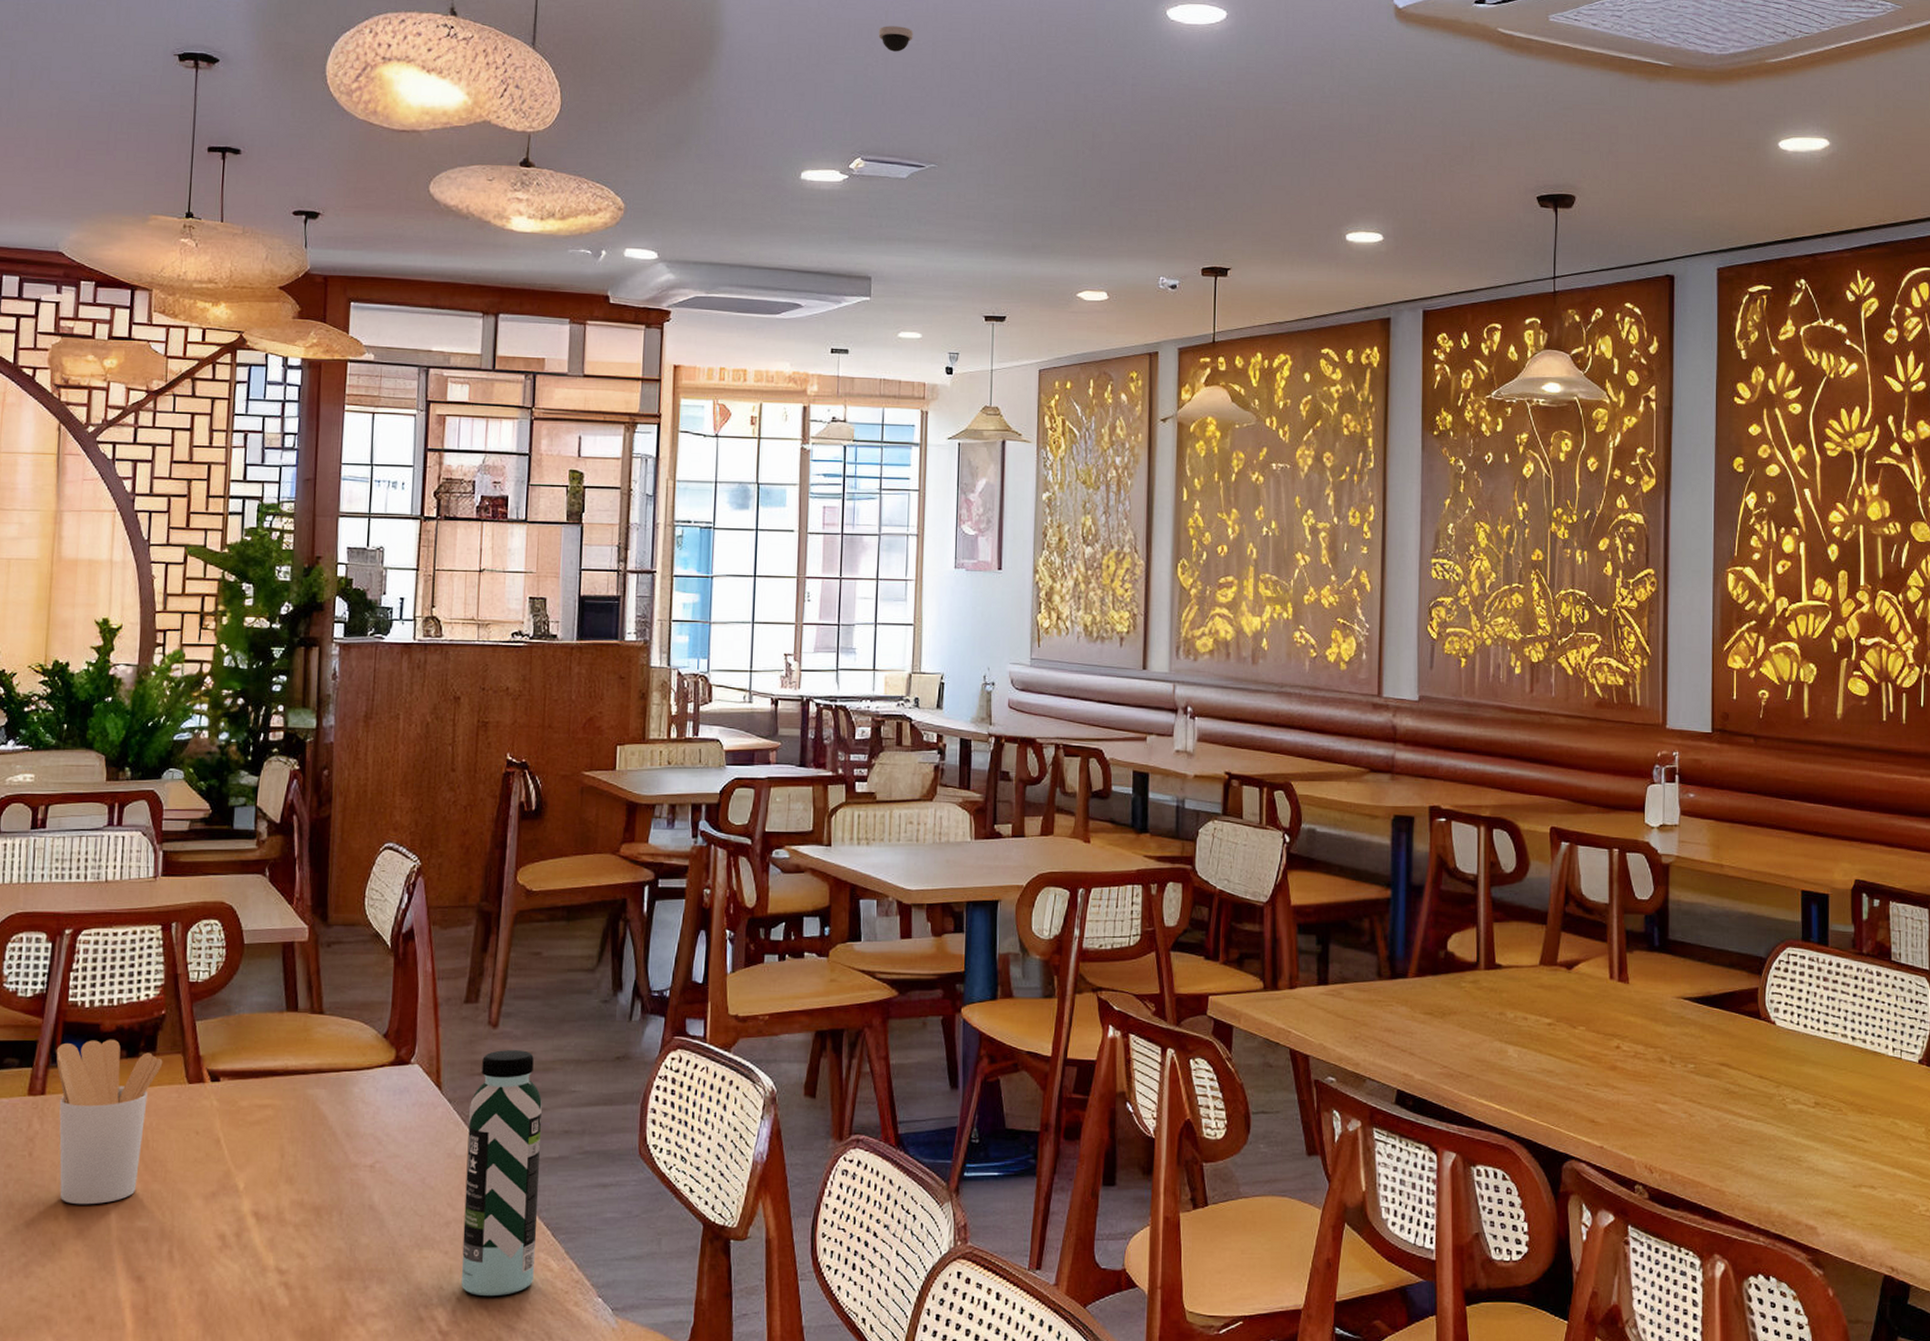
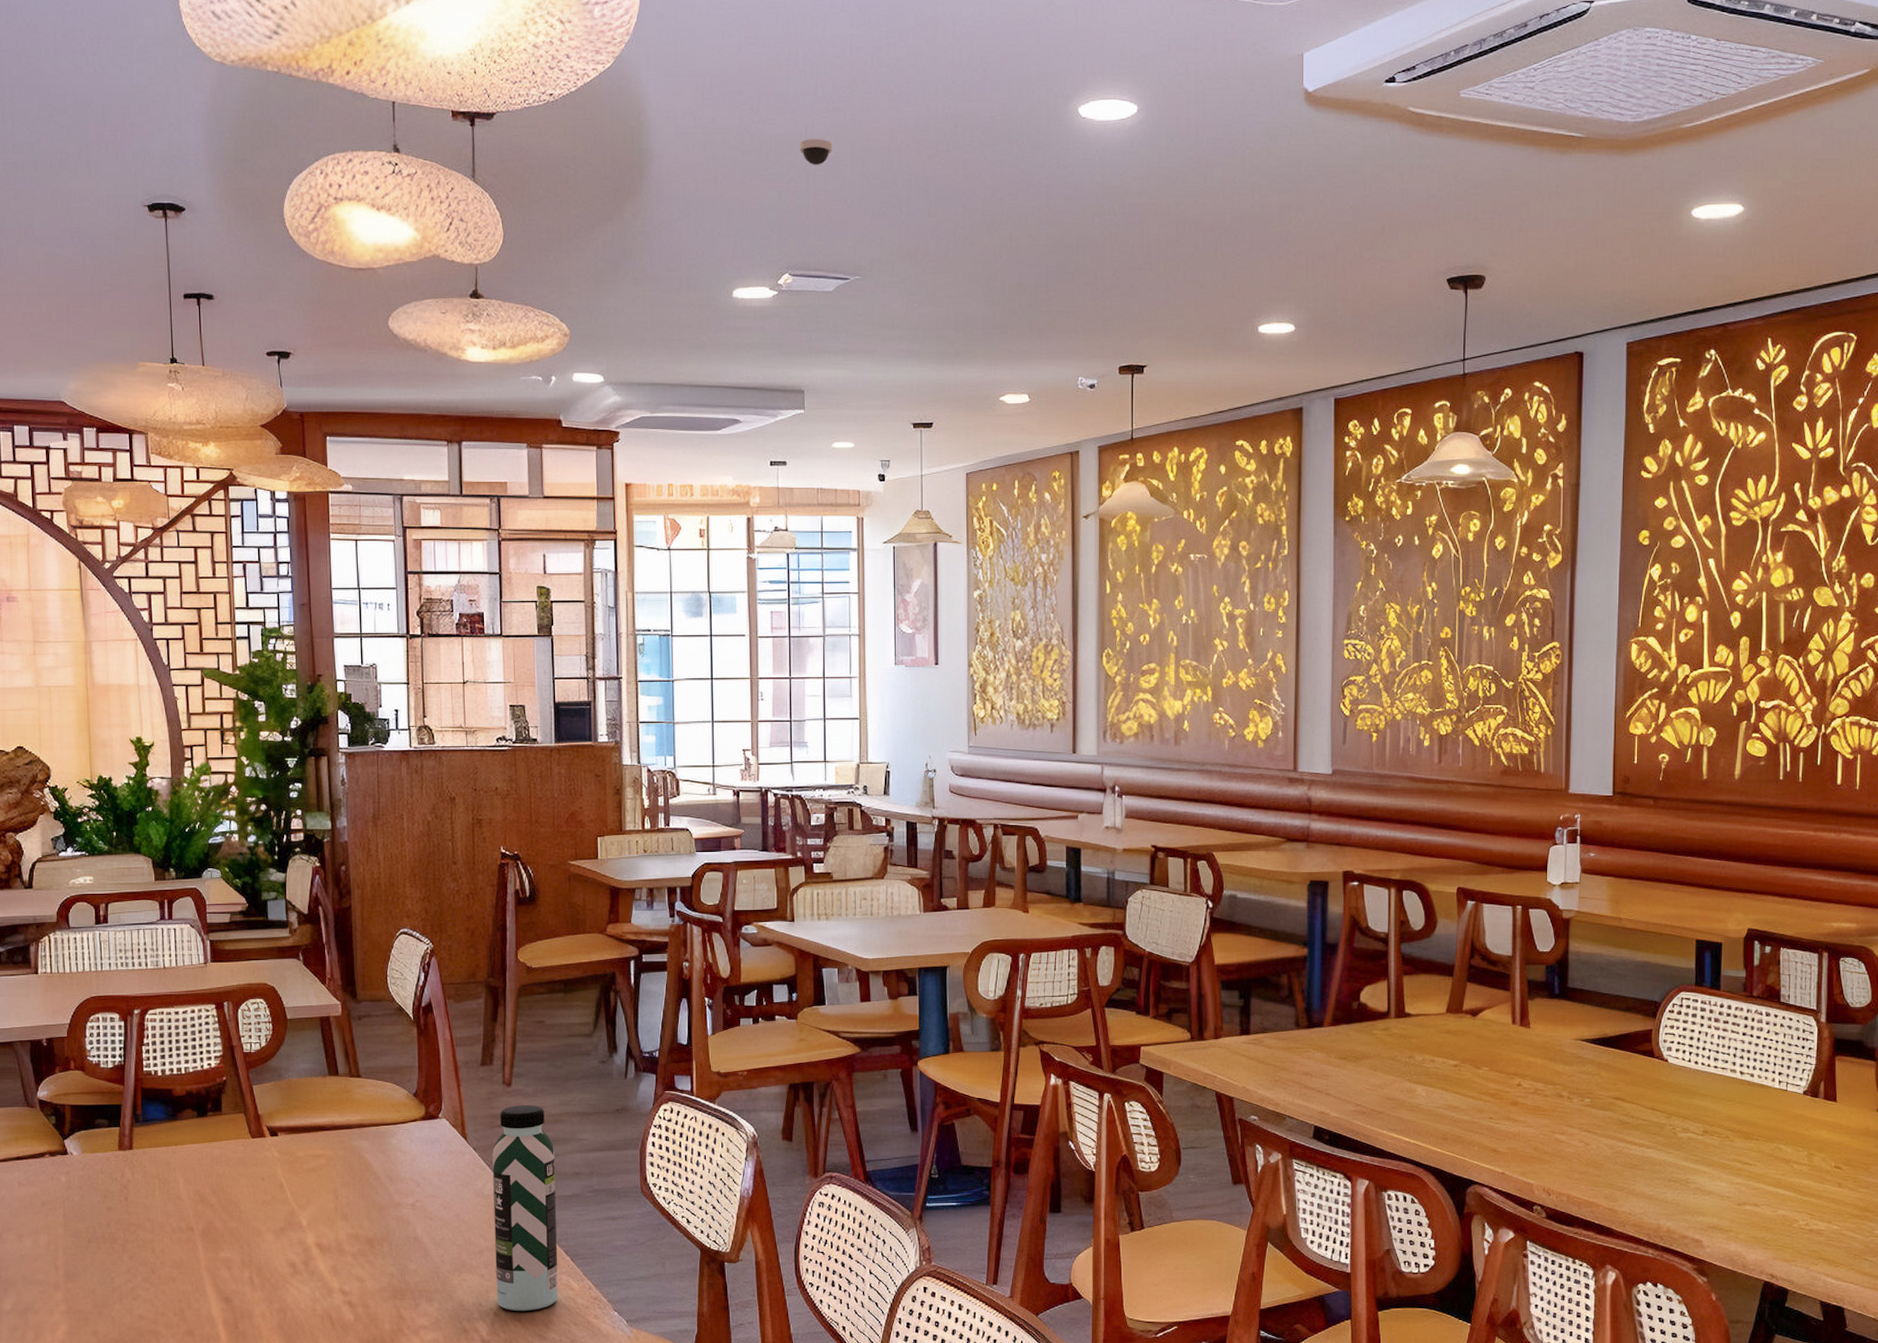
utensil holder: present [56,1039,163,1205] -> none [138,1102,228,1240]

